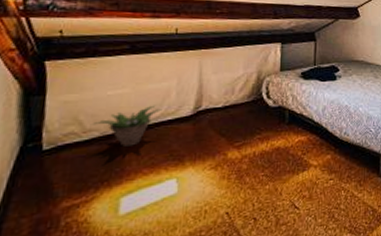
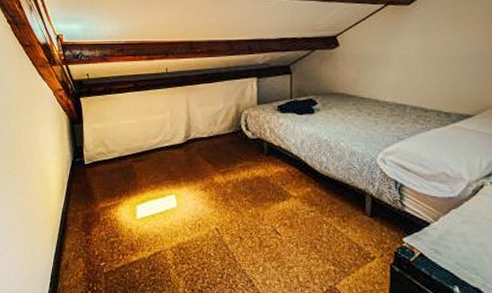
decorative plant: present [93,105,162,146] -> none [114,133,161,166]

